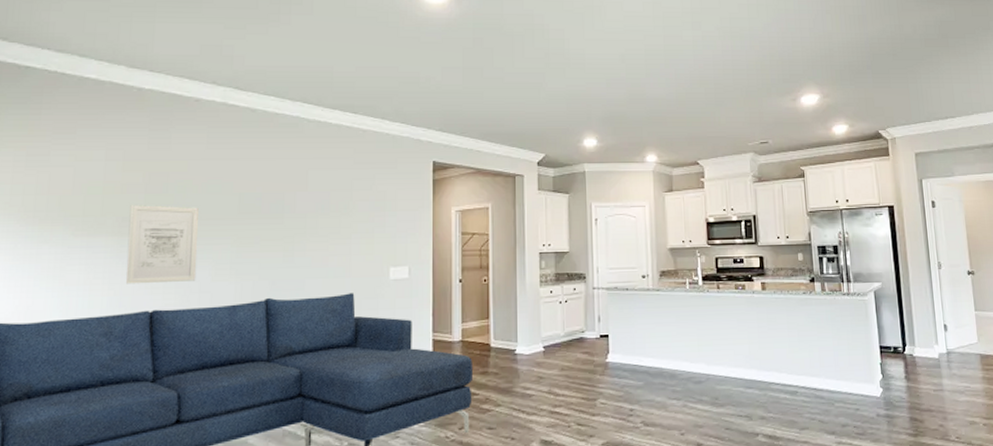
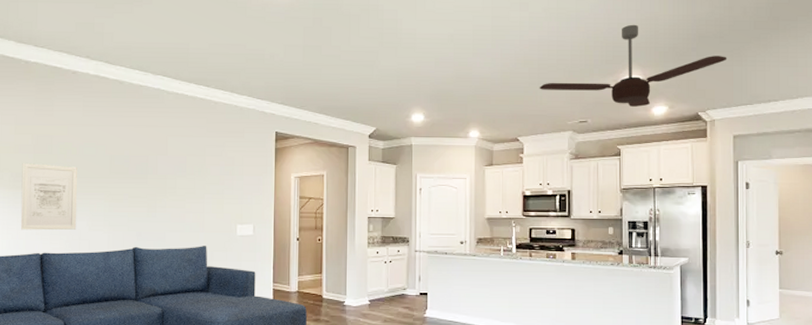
ceiling fan: none [716,42,902,126] -> present [539,24,727,107]

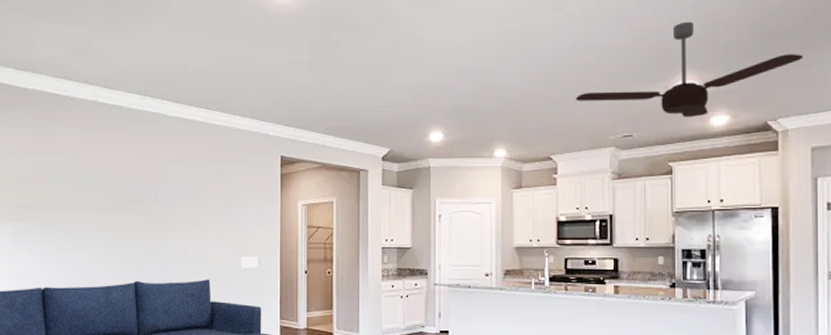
wall art: present [20,162,77,230] -> none [22,194,78,264]

